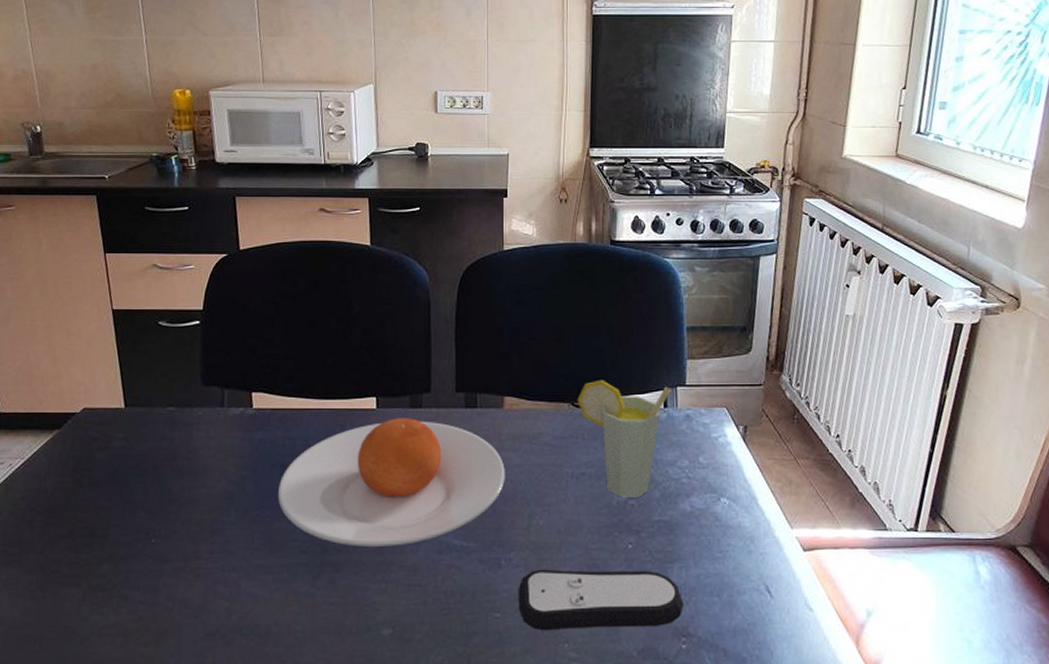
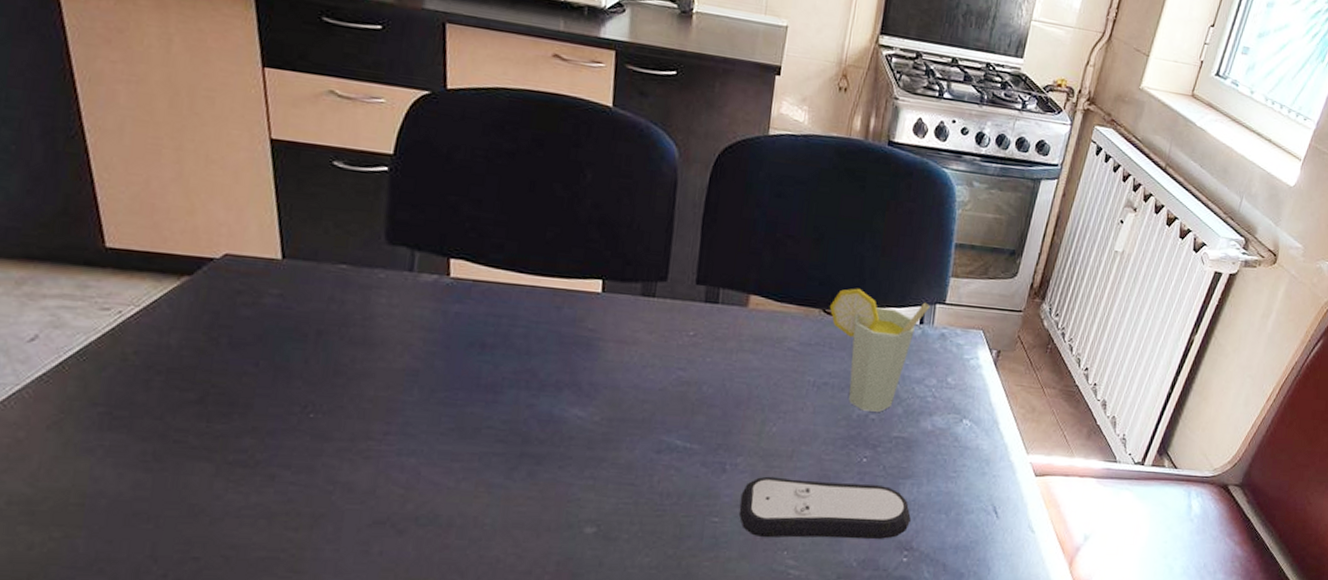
plate: present [277,418,505,547] -> none [473,305,742,442]

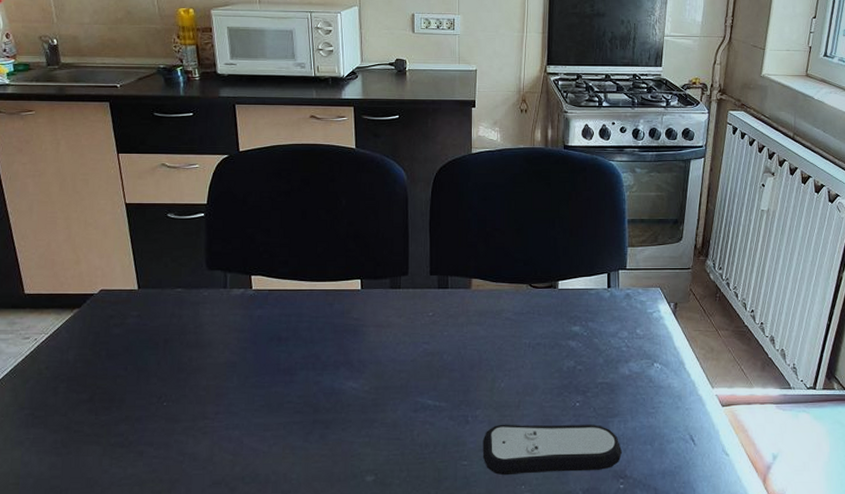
cup: present [829,288,930,412] -> none [534,264,614,363]

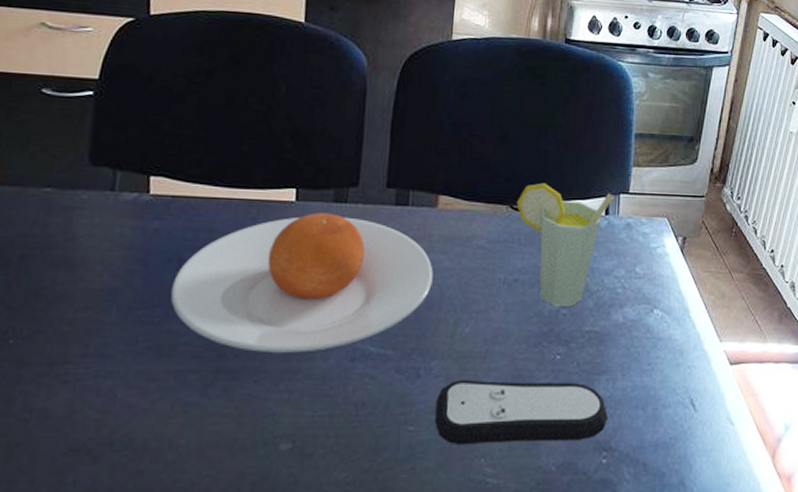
plate: none [274,297,472,407] -> present [170,212,433,353]
cup: none [534,264,614,363] -> present [516,182,614,306]

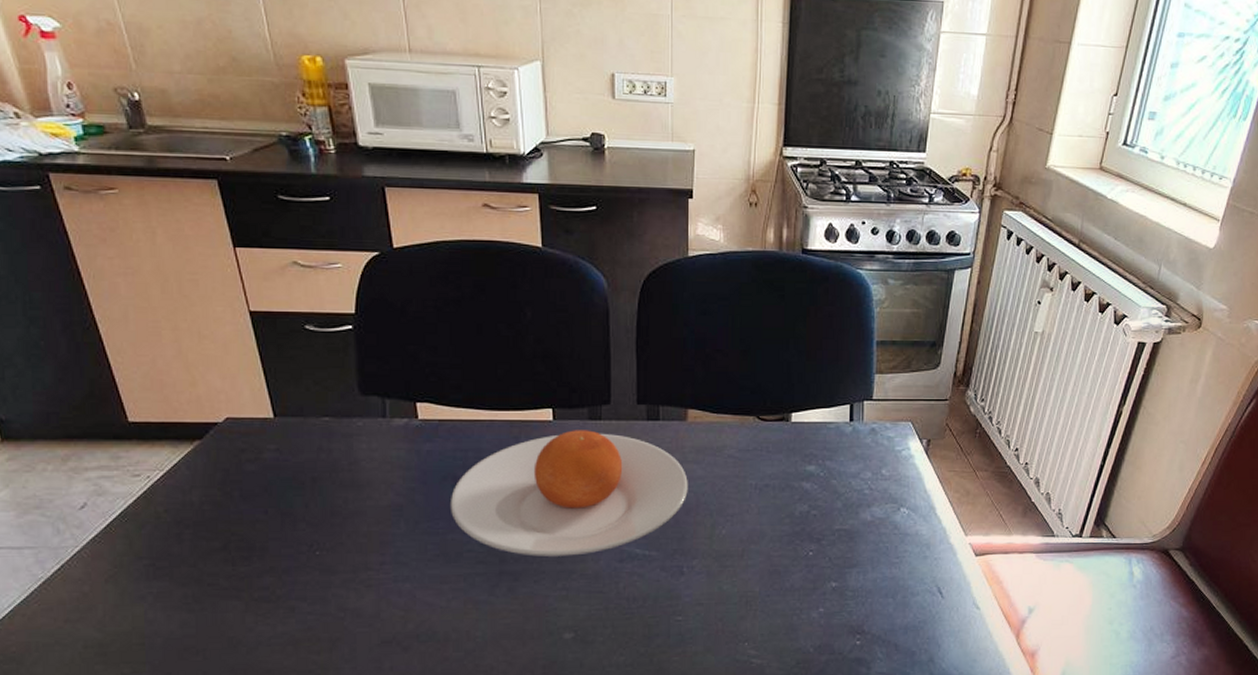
remote control: present [434,379,609,446] -> none [700,575,861,632]
cup: present [516,182,614,306] -> none [762,393,858,508]

